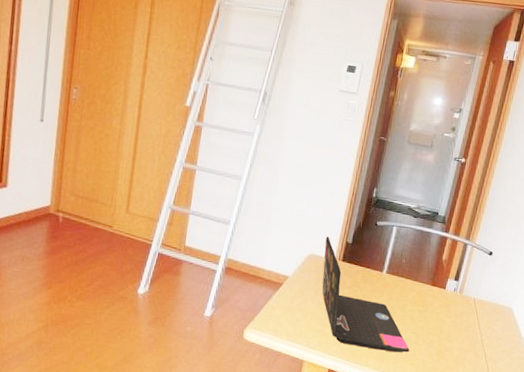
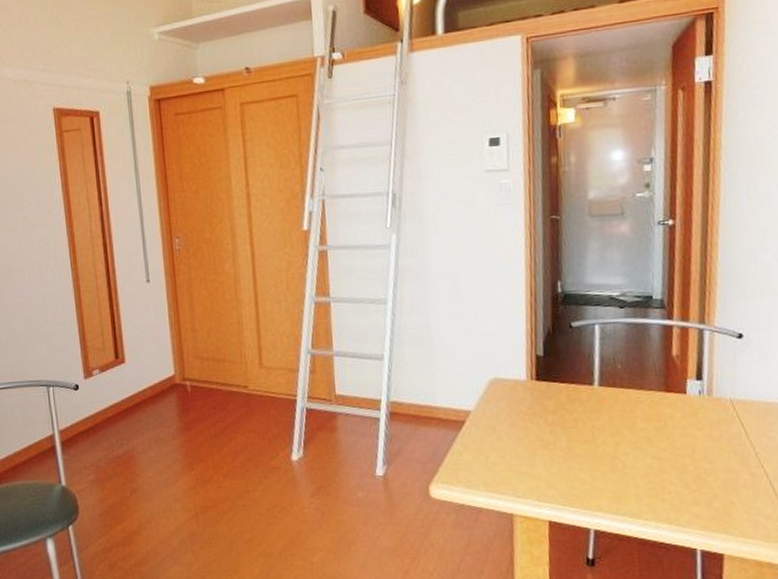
laptop: present [322,236,410,353] -> none [508,352,655,488]

